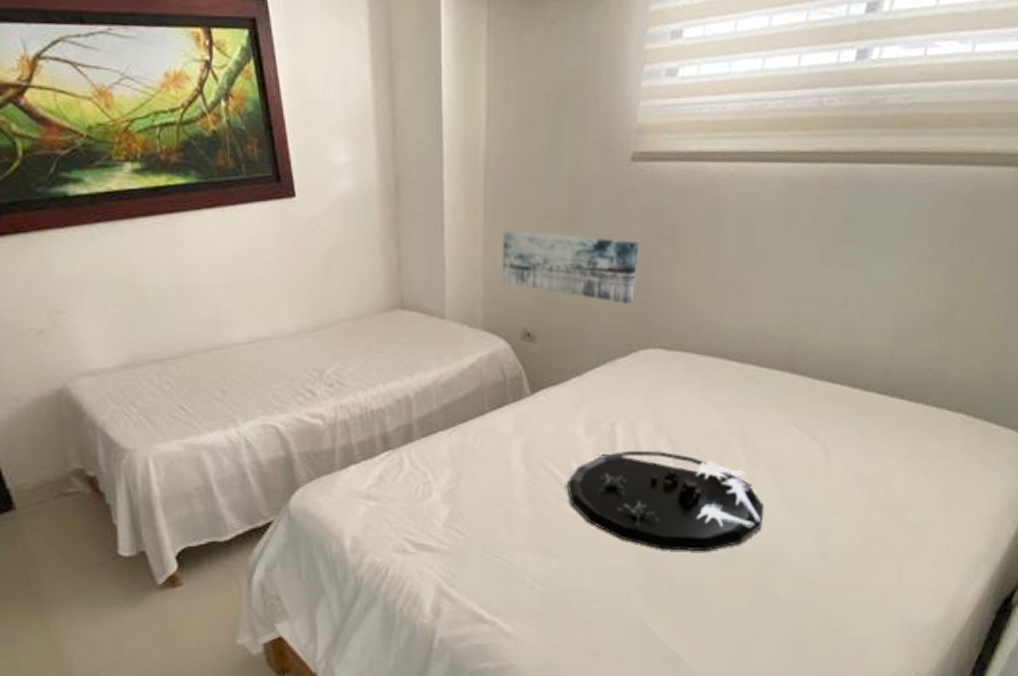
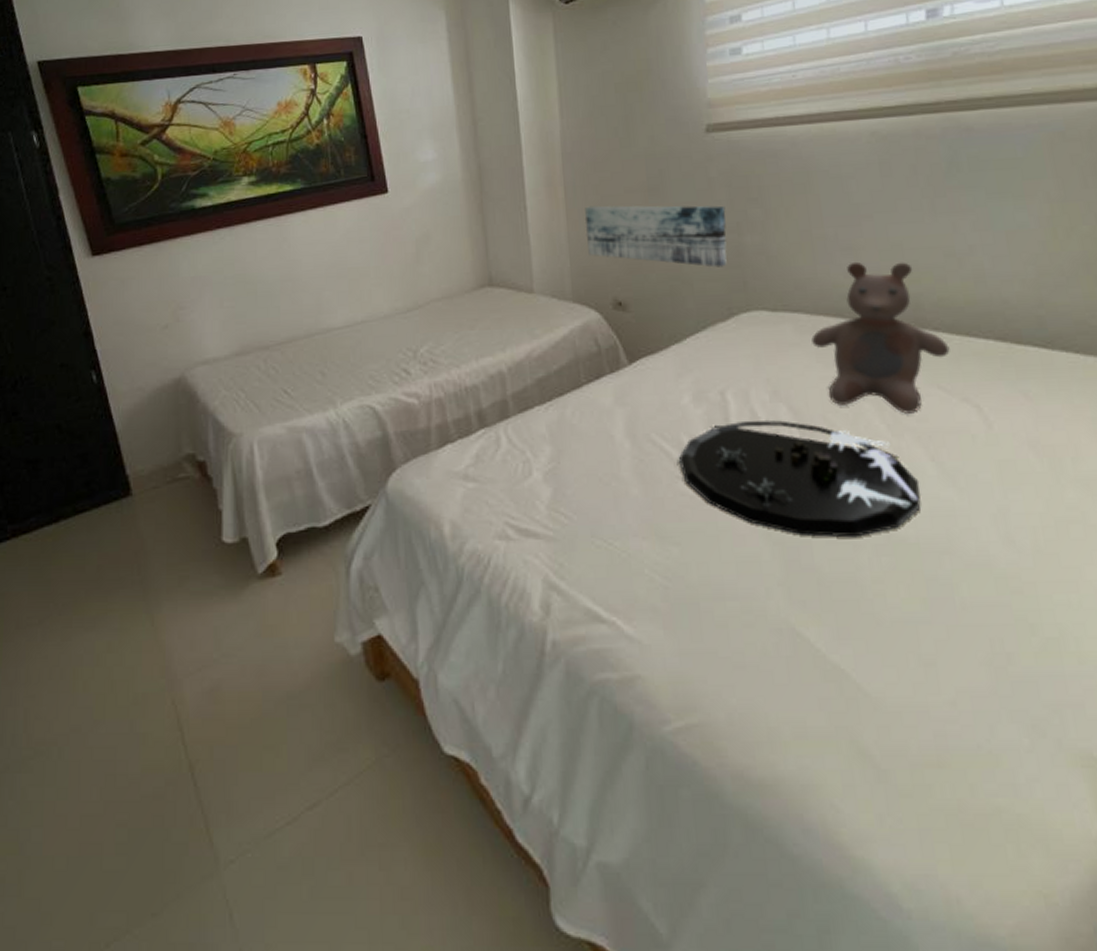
bear: none [697,306,811,448] -> present [811,261,950,414]

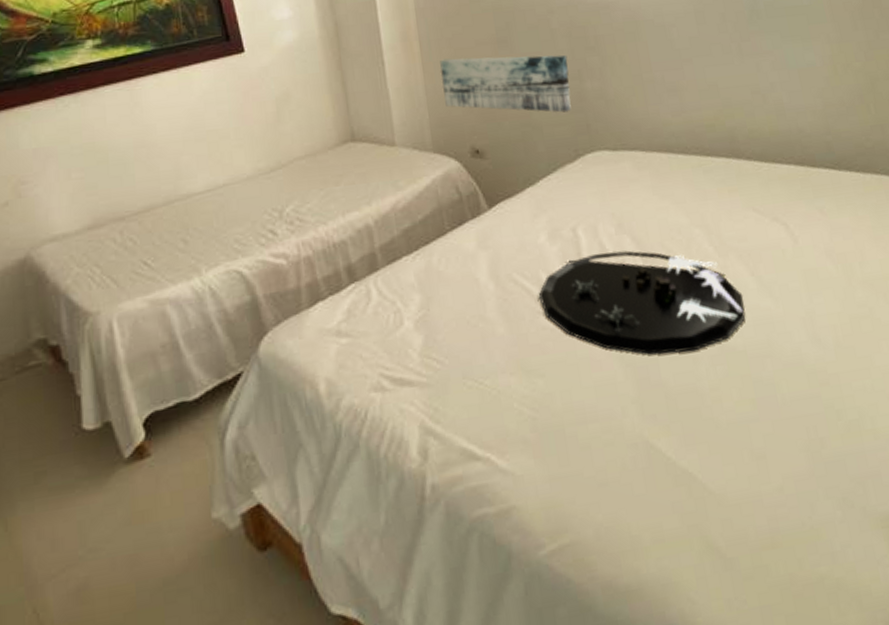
bear: present [811,261,950,414] -> none [647,100,761,236]

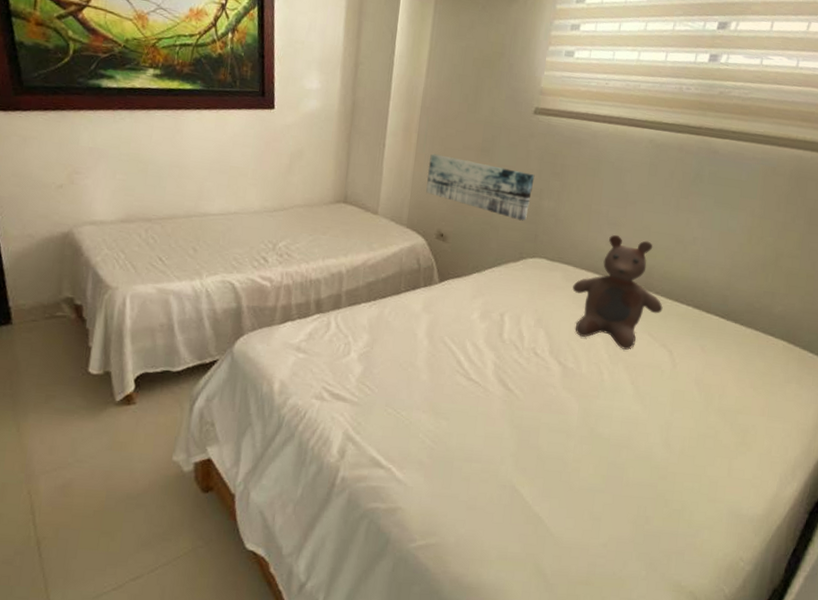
decorative tray: present [539,250,746,355] -> none [460,337,620,430]
bear: none [647,100,761,236] -> present [572,234,663,350]

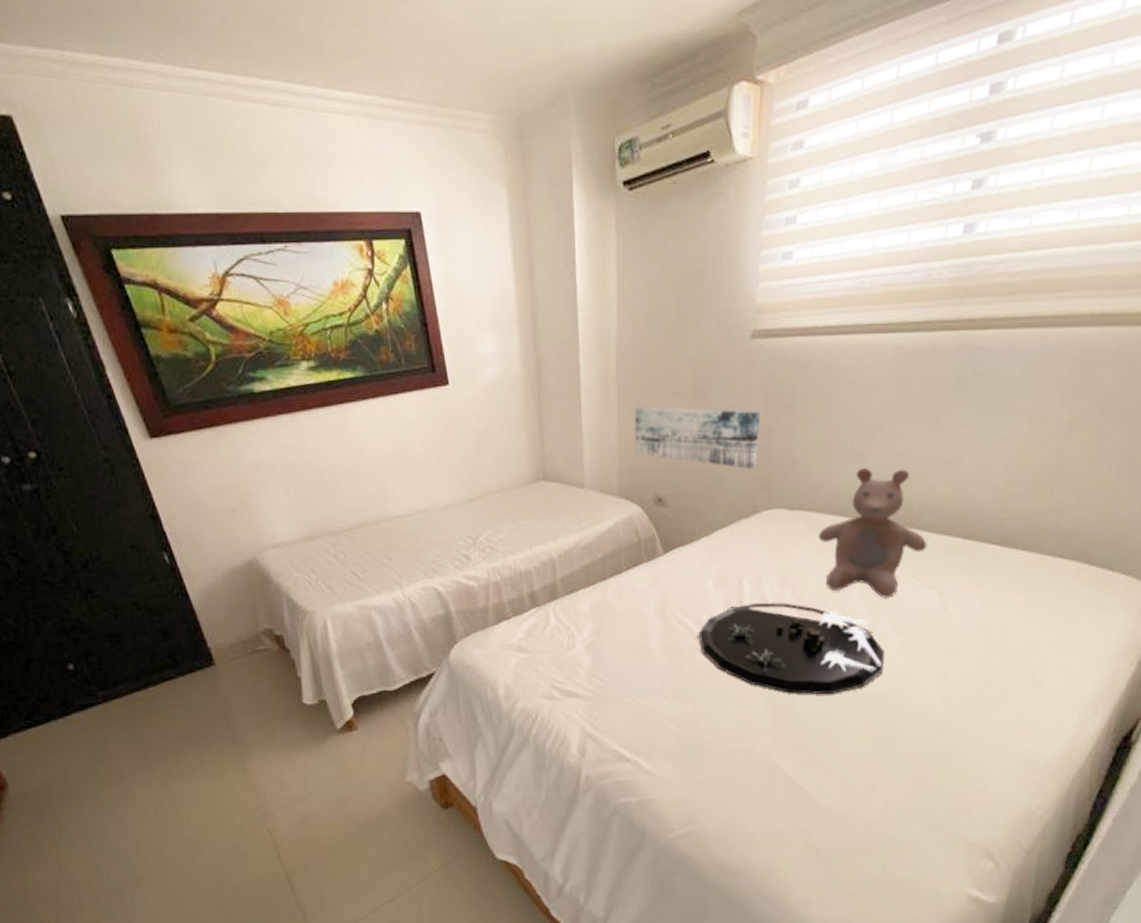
decorative tray: none [460,337,620,430] -> present [699,602,885,695]

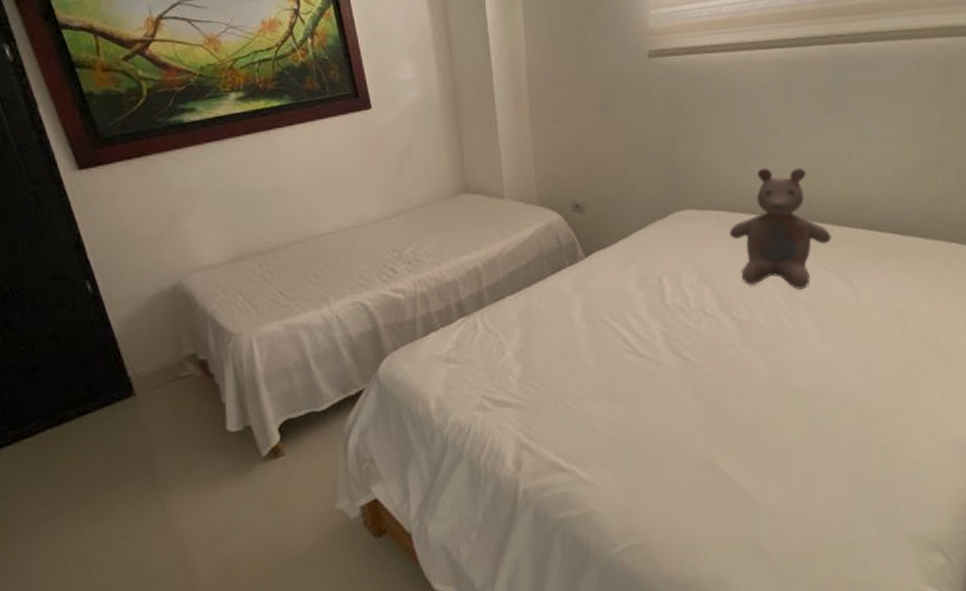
wall art: present [634,406,761,469] -> none [547,121,665,174]
decorative tray: present [699,602,885,695] -> none [625,299,807,390]

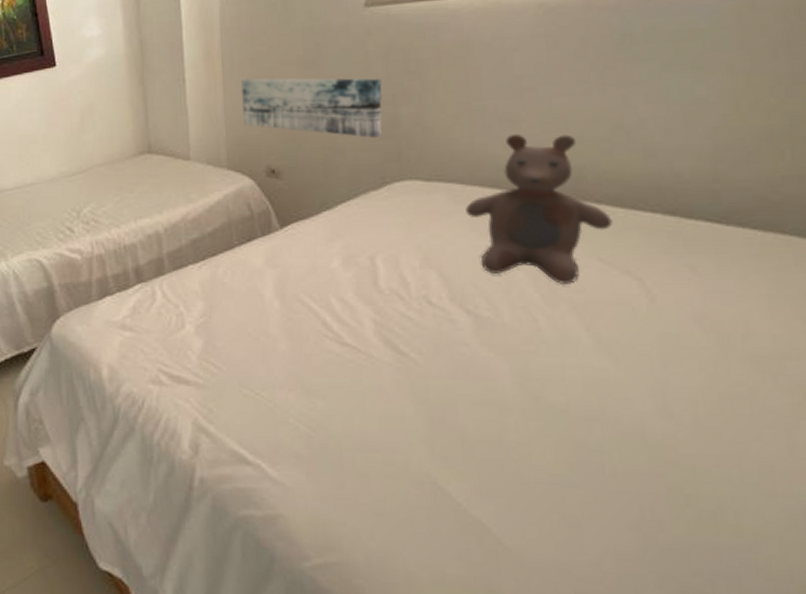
wall art: none [547,121,665,174] -> present [241,78,382,138]

